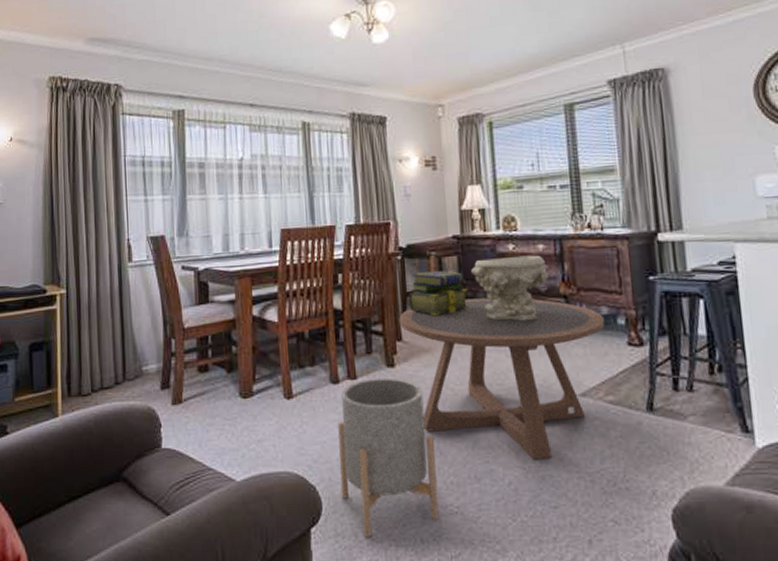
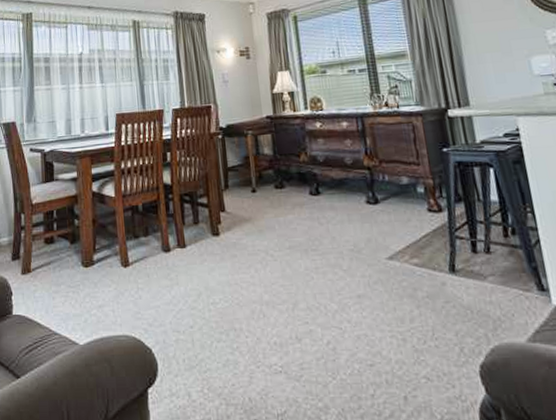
planter: present [338,377,439,537] -> none [170,245,265,397]
coffee table: present [398,298,606,460] -> none [221,171,407,320]
stack of books: present [408,271,469,315] -> none [229,148,283,188]
decorative bowl: present [471,255,549,321] -> none [284,131,354,192]

